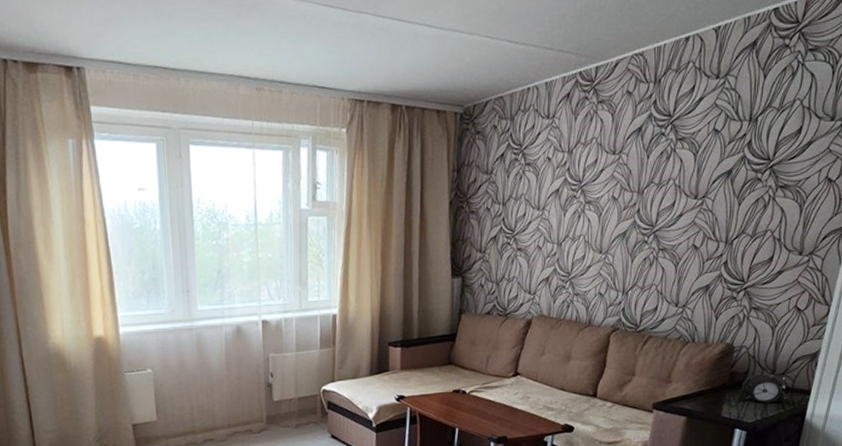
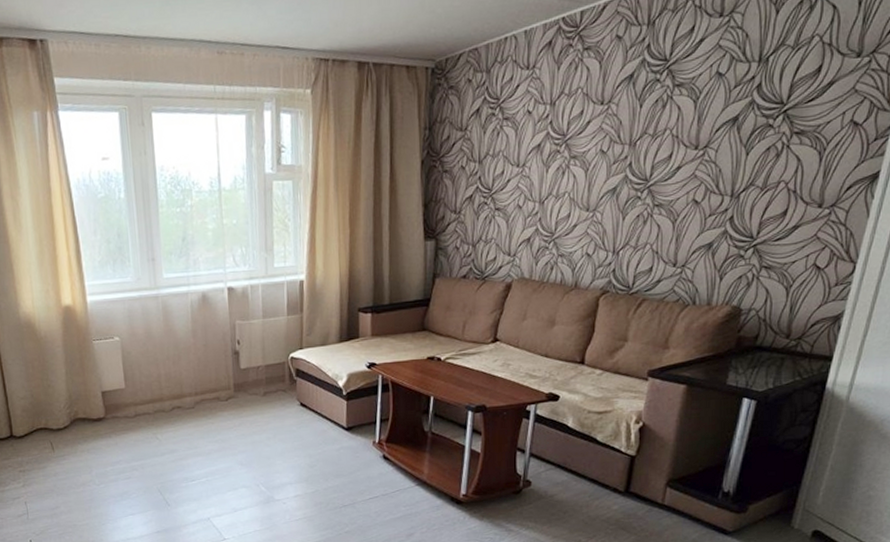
alarm clock: present [742,374,786,403] -> none [751,339,803,371]

